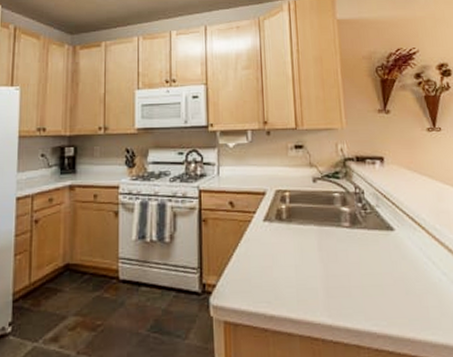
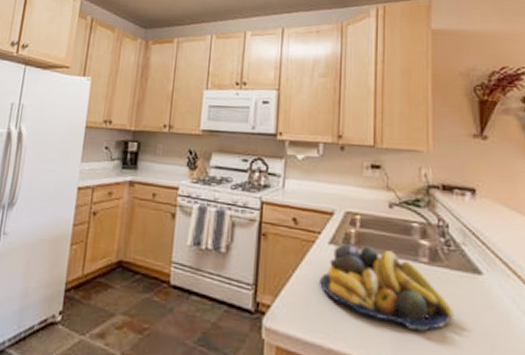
fruit bowl: none [258,218,374,287] -> present [320,243,454,332]

